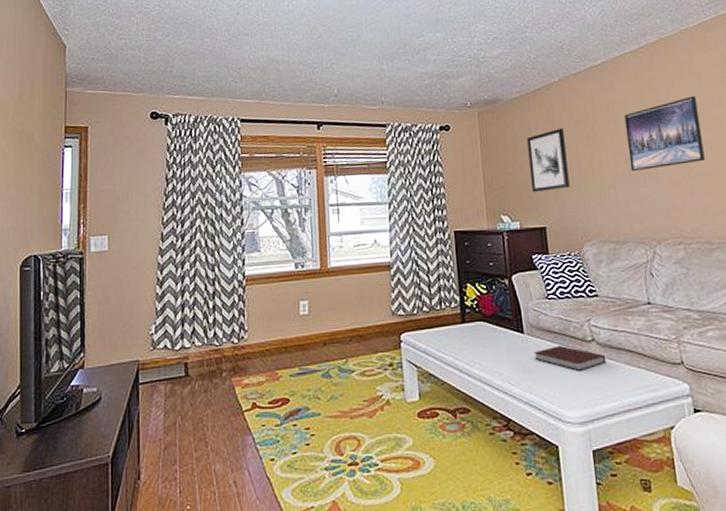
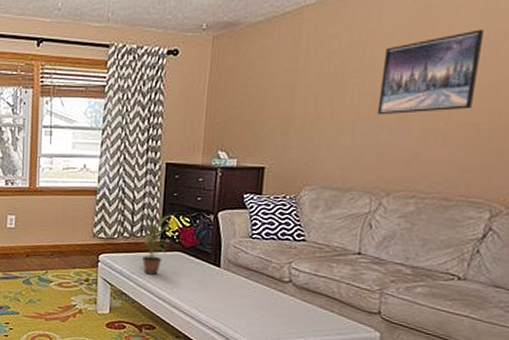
potted plant: none [431,281,472,350] -> present [132,212,175,275]
wall art: present [527,128,570,192] -> none [258,59,308,130]
notebook: present [534,345,607,371] -> none [227,282,300,307]

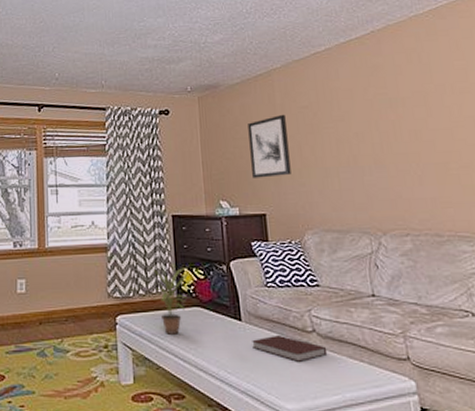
notebook: none [227,282,300,307] -> present [252,334,328,362]
wall art: none [258,59,308,130] -> present [248,114,291,178]
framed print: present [377,29,484,115] -> none [348,83,435,160]

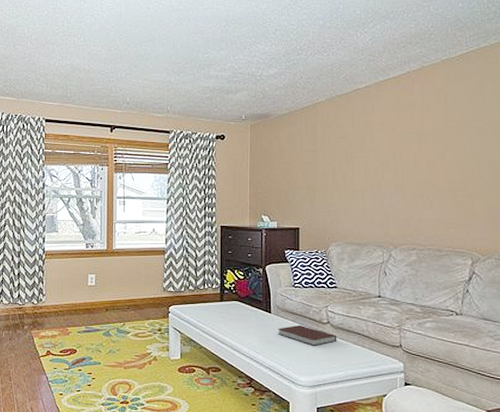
potted plant: present [147,266,189,334] -> none [196,268,231,322]
wall art: present [248,114,291,178] -> none [291,143,324,197]

